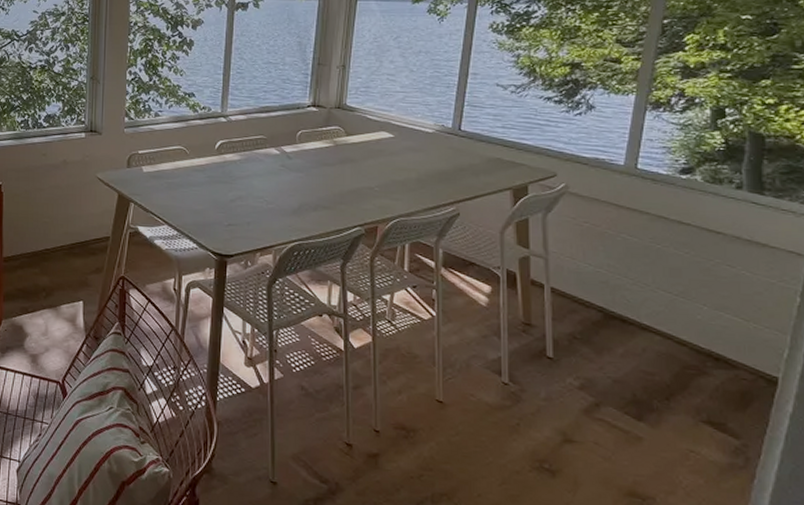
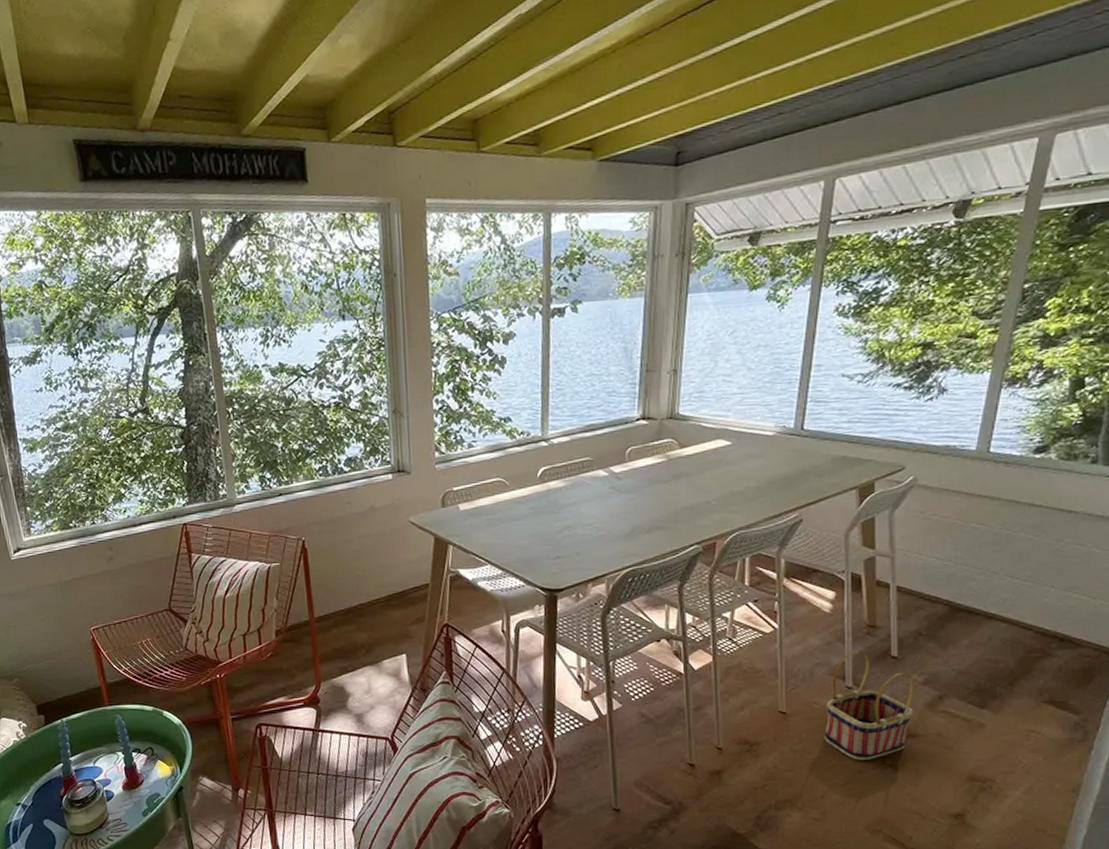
basket: none [480,346,571,461] -> present [823,650,915,760]

